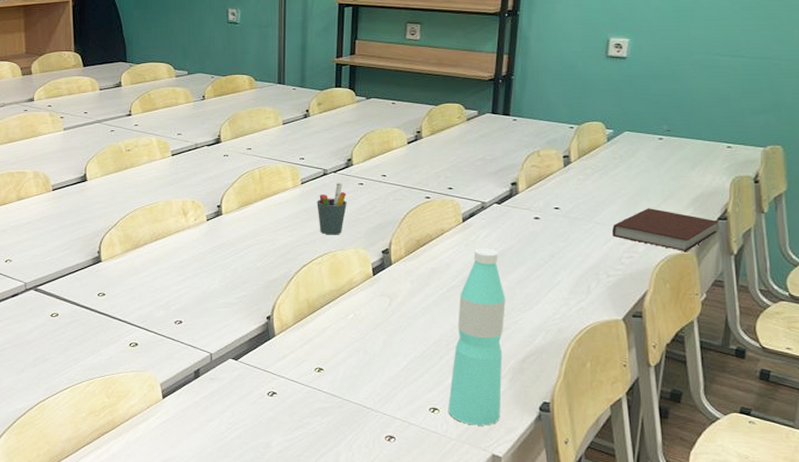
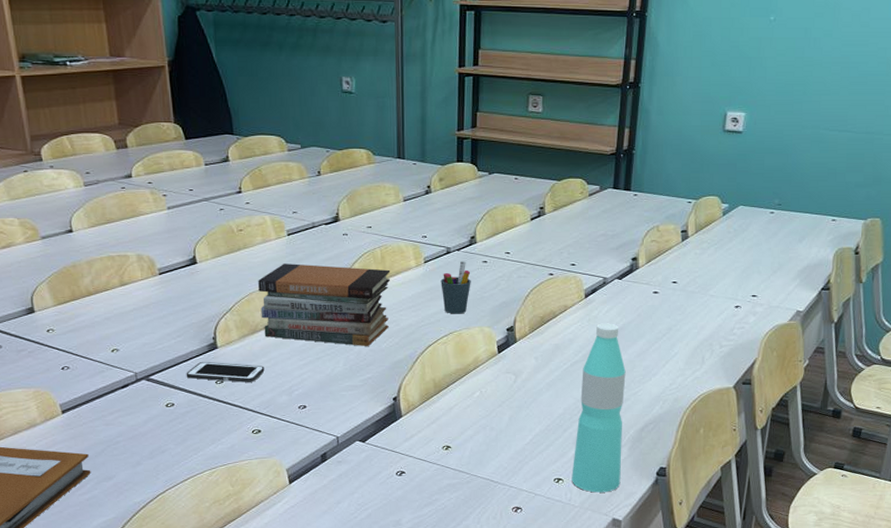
cell phone: none [71,274,144,296] -> present [186,361,265,382]
book stack: none [142,182,268,264] -> present [258,263,391,346]
notebook: present [613,208,718,251] -> none [726,280,821,321]

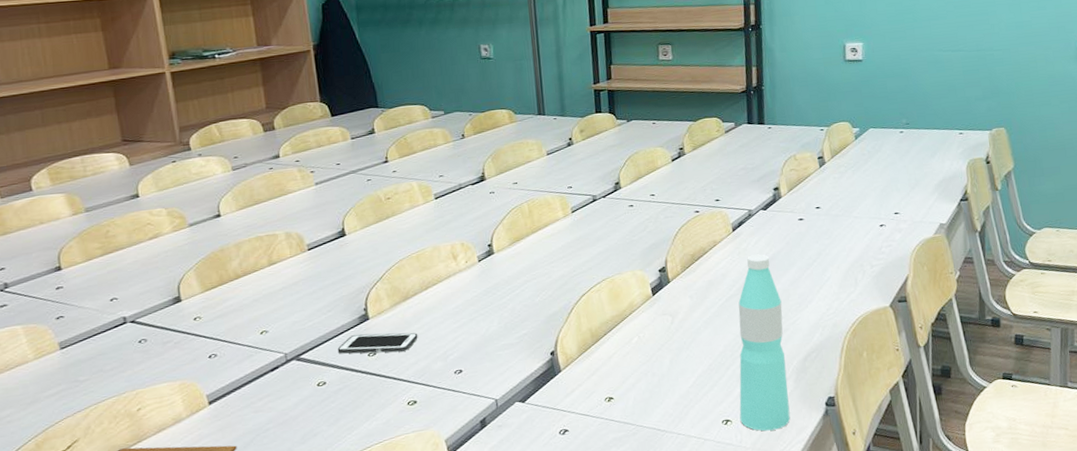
book stack: present [258,263,391,346] -> none [408,223,541,303]
pen holder: present [440,261,471,314] -> none [589,207,620,261]

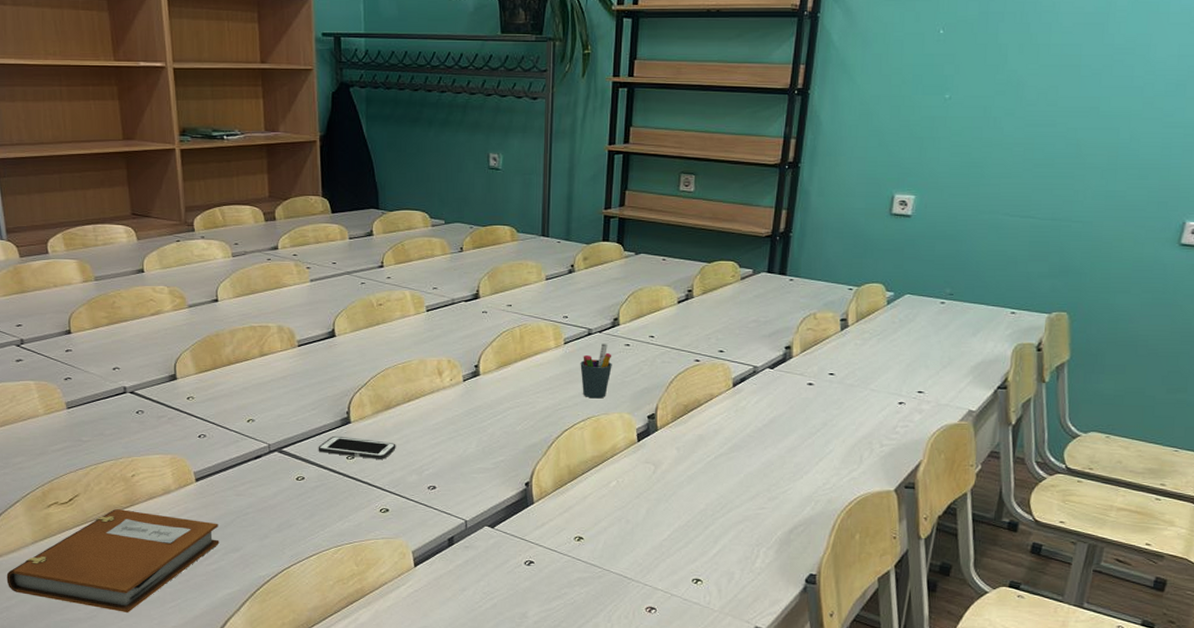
pen holder: none [589,207,620,261] -> present [580,344,612,399]
water bottle: present [738,254,791,431] -> none [711,414,775,598]

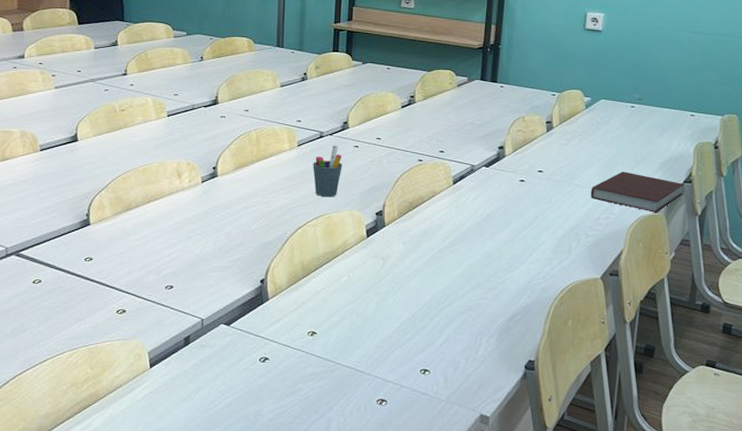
cell phone: present [318,435,396,459] -> none [56,237,135,260]
notebook: none [888,375,997,421] -> present [591,171,684,212]

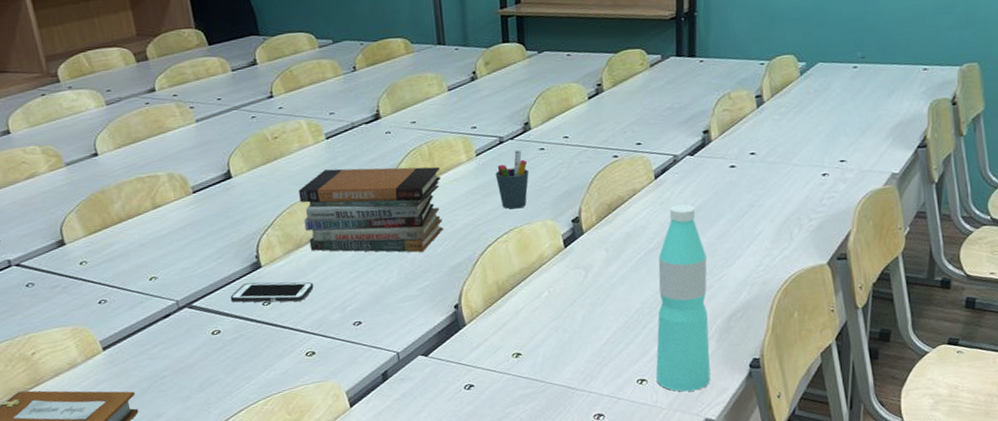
cell phone: none [56,237,135,260] -> present [230,282,314,303]
book stack: none [135,143,265,227] -> present [299,166,443,253]
water bottle: none [438,210,493,386] -> present [656,204,711,392]
notebook: present [591,171,684,212] -> none [811,143,918,186]

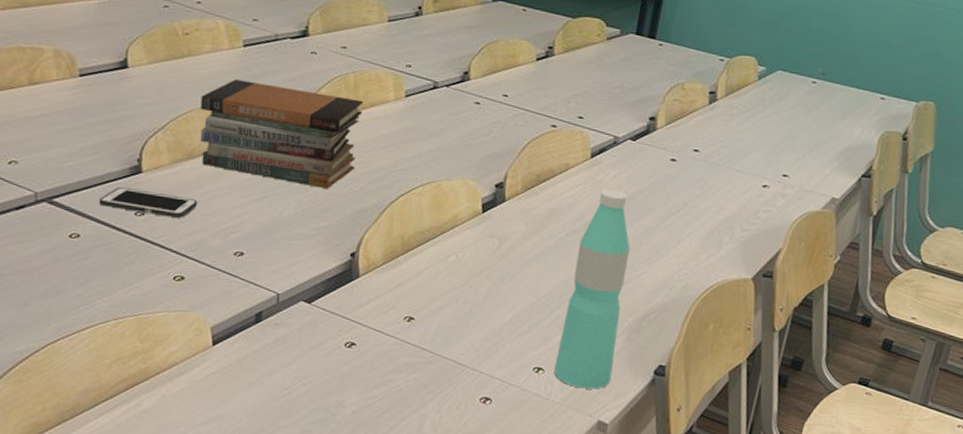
pen holder: present [495,150,529,210] -> none [422,99,459,162]

